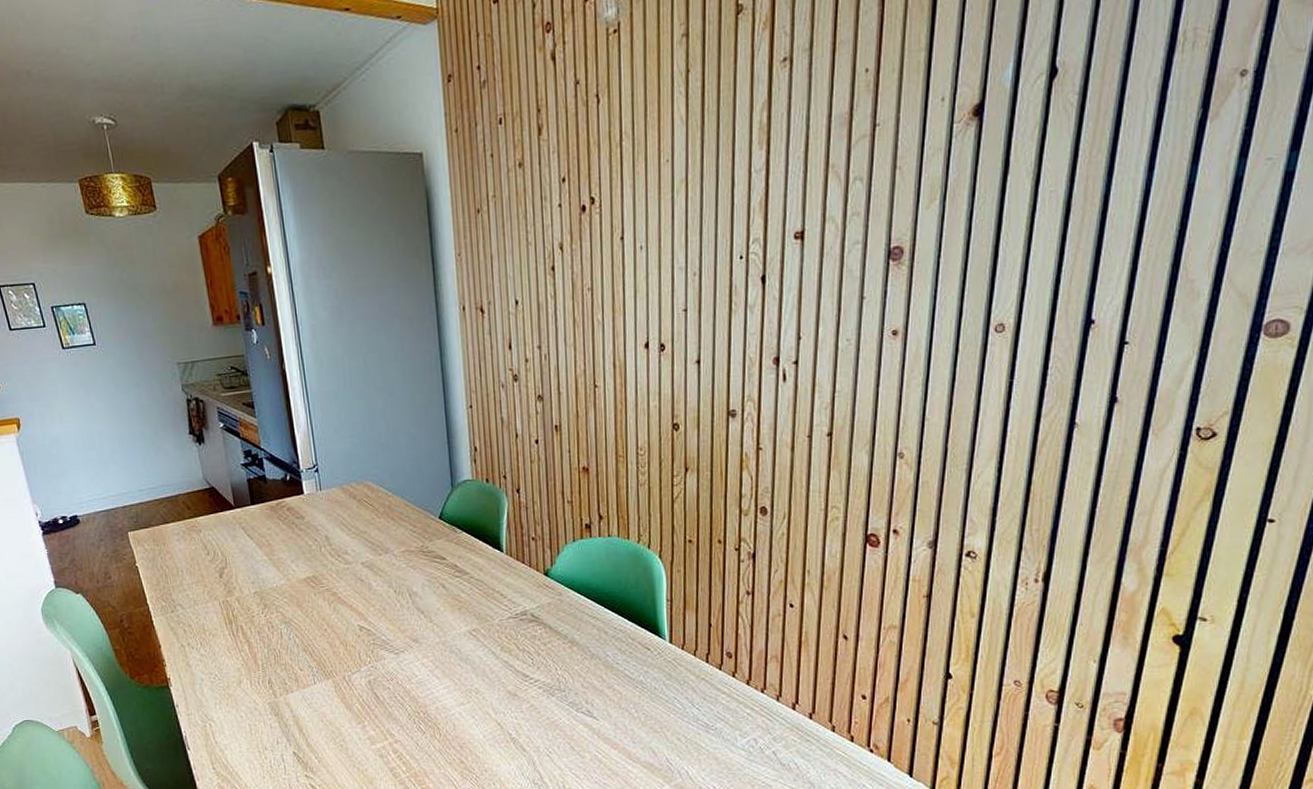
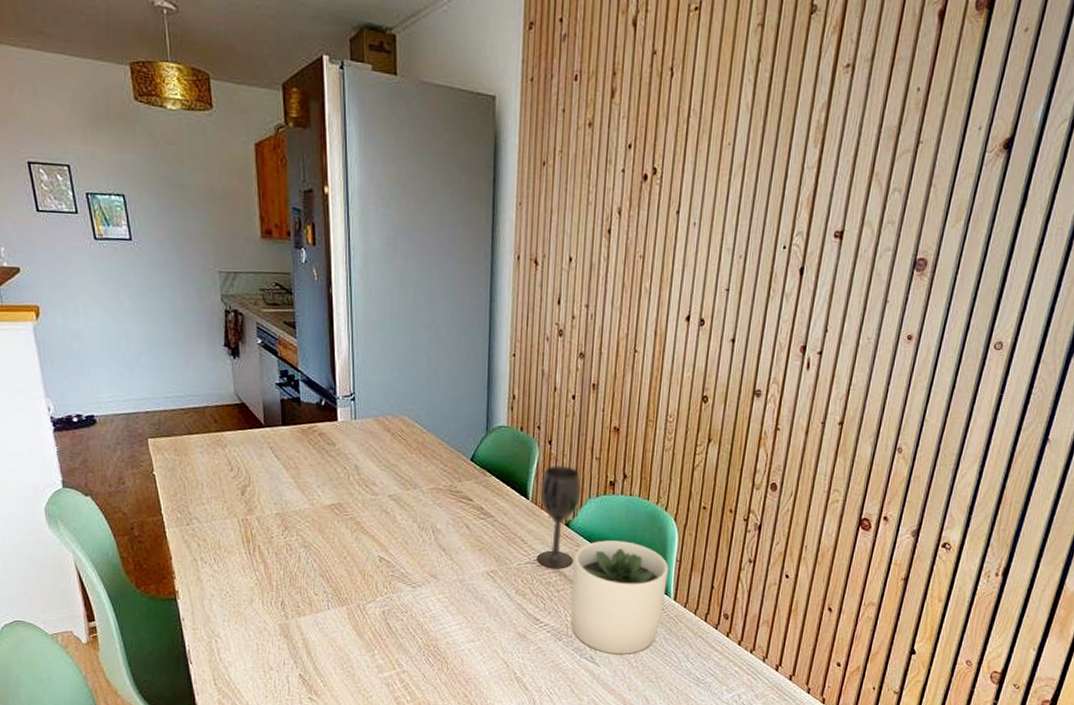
wine glass: none [513,513,557,622] -> present [537,466,582,569]
planter: none [557,585,660,707] -> present [571,540,668,655]

